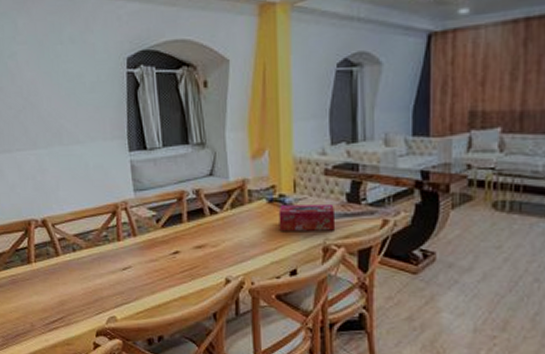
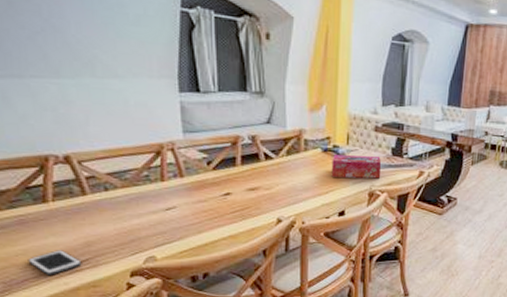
cell phone: none [18,308,58,332] -> present [27,250,82,275]

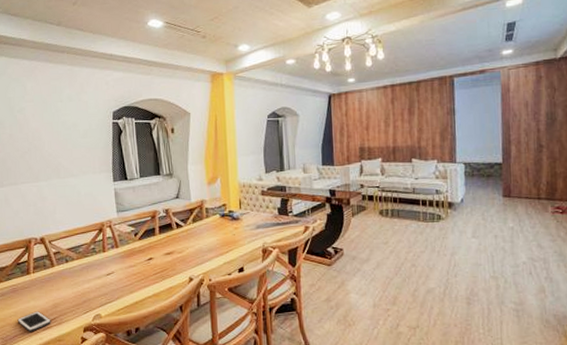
tissue box: present [331,155,382,179] -> none [229,217,271,238]

